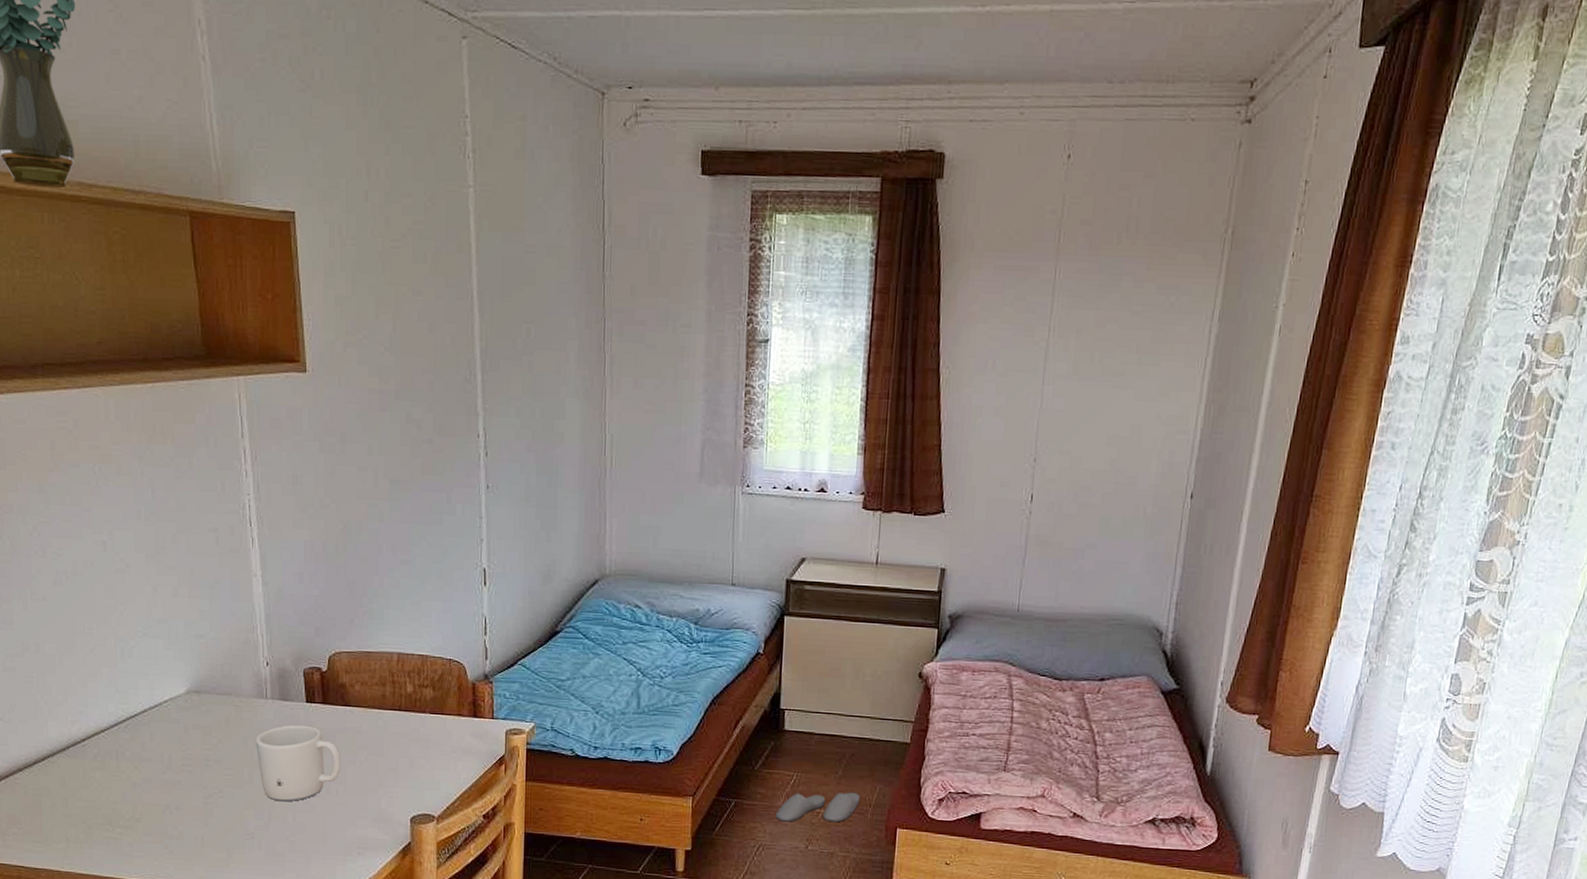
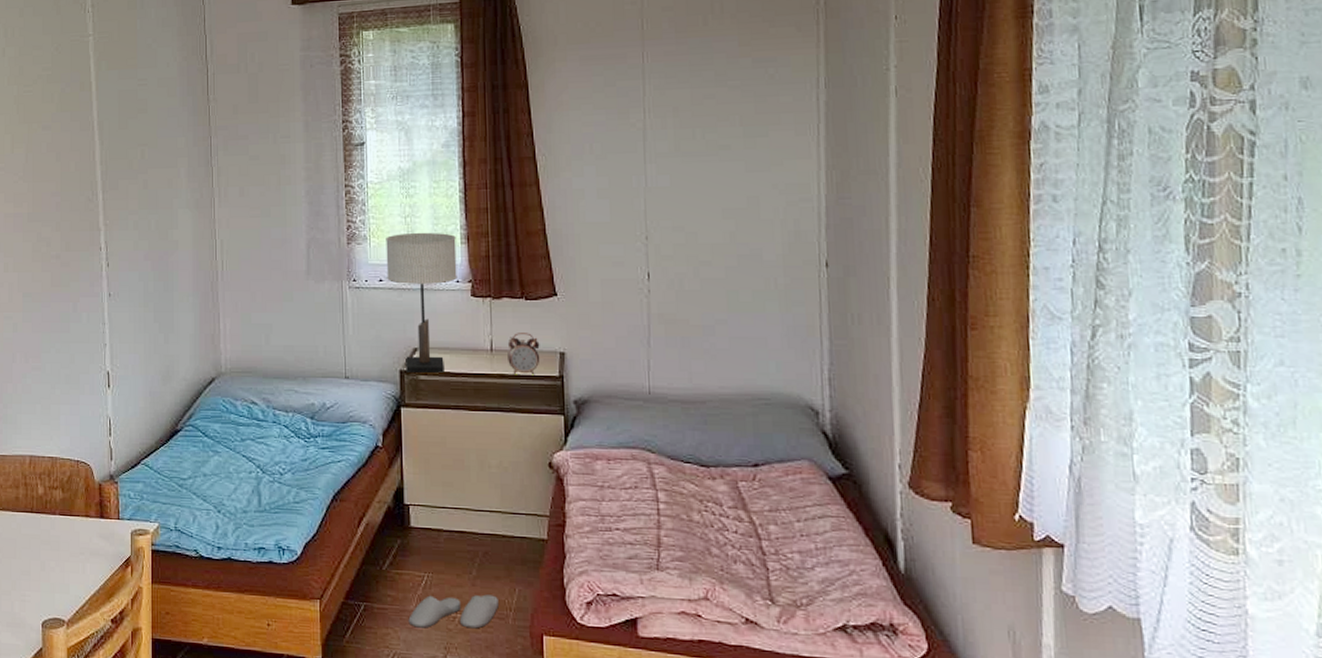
table lamp: none [781,439,853,584] -> present [386,232,457,374]
alarm clock: none [891,547,923,590] -> present [507,333,540,375]

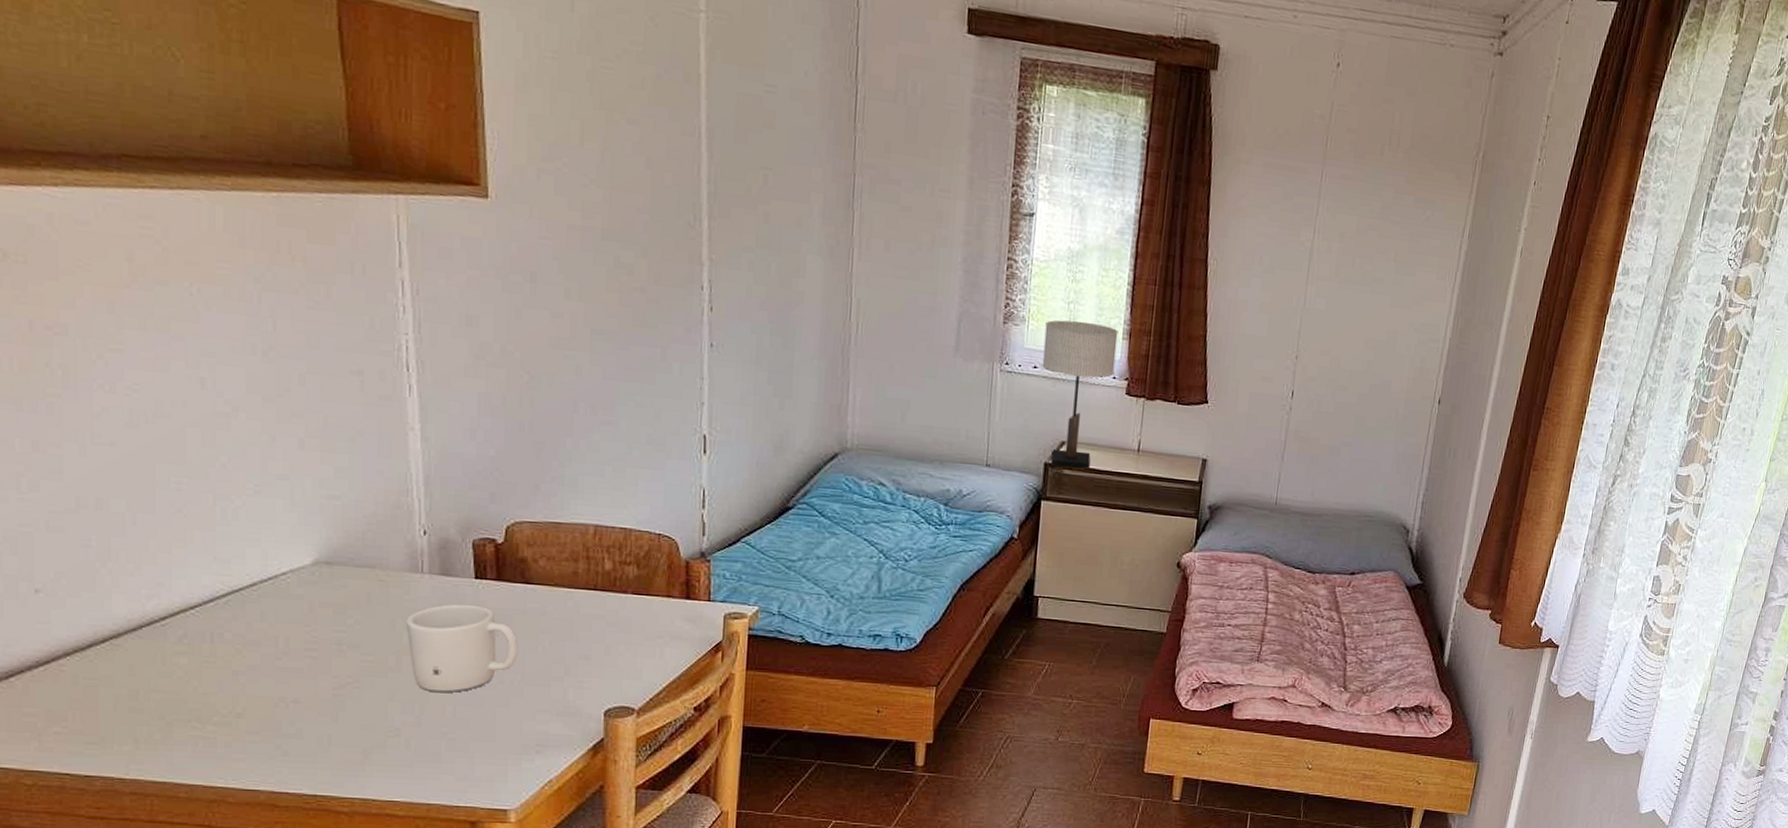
slippers: present [408,594,499,629] -> none [1025,682,1114,714]
alarm clock: present [507,333,540,375] -> none [1152,436,1185,479]

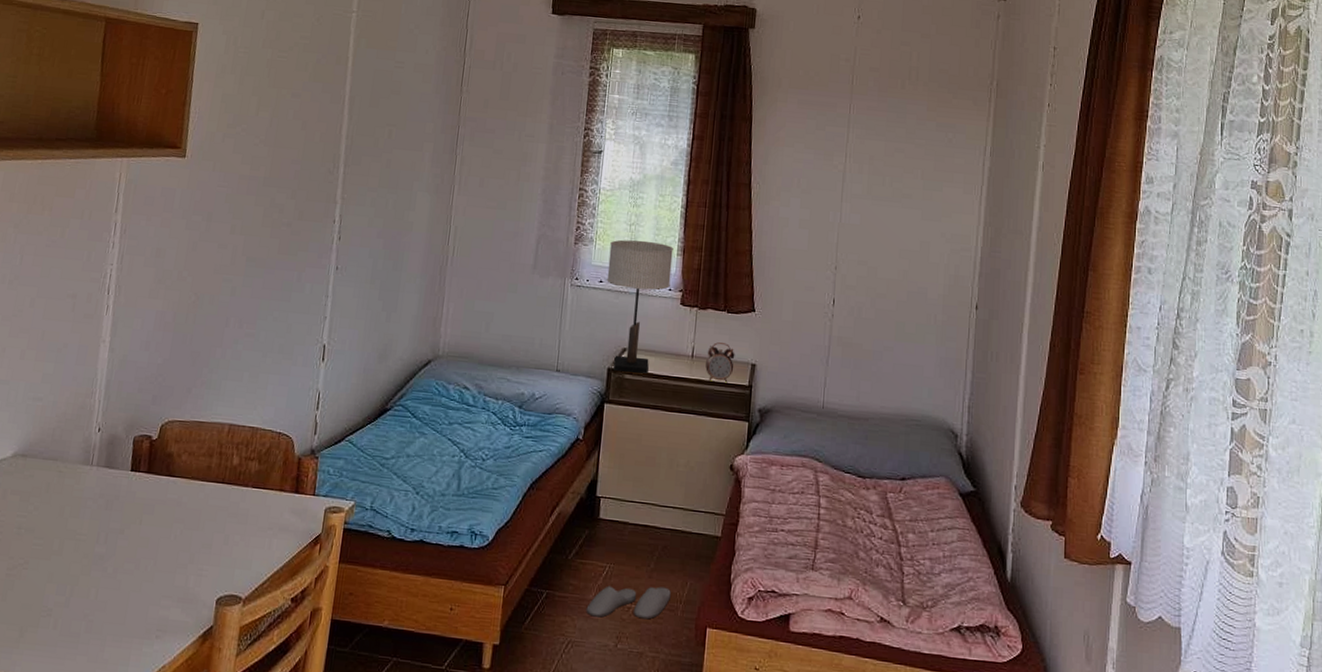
mug: present [406,603,519,693] -> none [70,493,156,577]
slippers: none [1025,682,1114,714] -> present [586,585,671,620]
alarm clock: none [1152,436,1185,479] -> present [705,342,735,383]

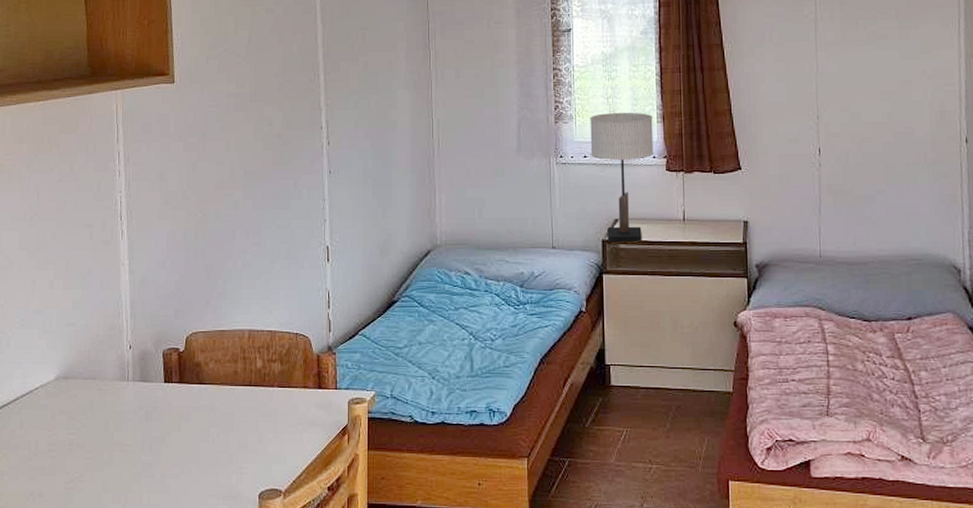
slippers: present [586,585,671,620] -> none [609,445,690,480]
alarm clock: present [705,342,735,383] -> none [698,203,727,242]

